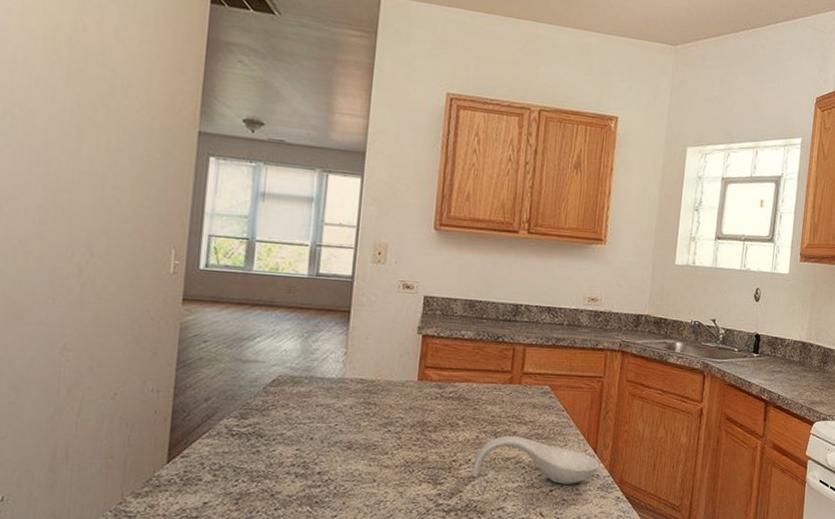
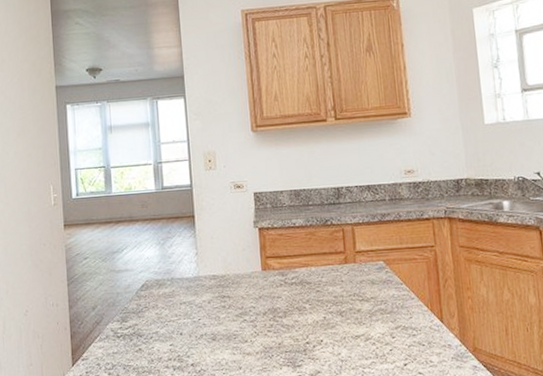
spoon rest: present [472,436,600,484] -> none [325,313,449,358]

